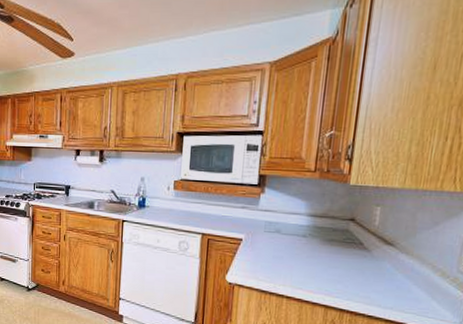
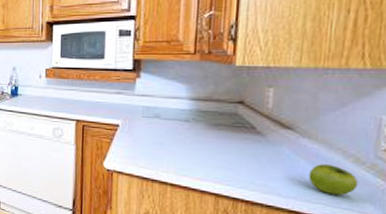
fruit: none [403,277,443,306] -> present [308,164,359,195]

